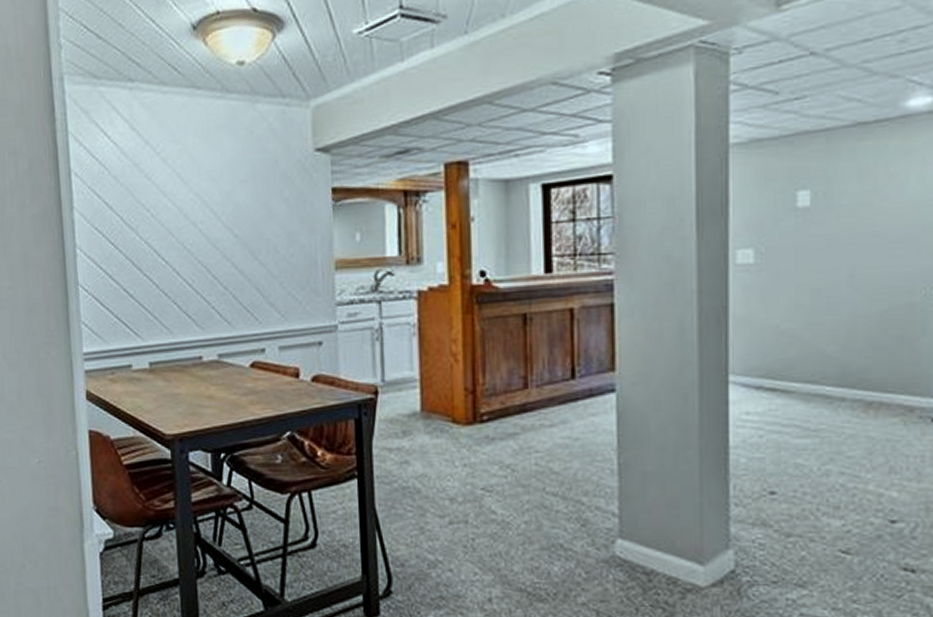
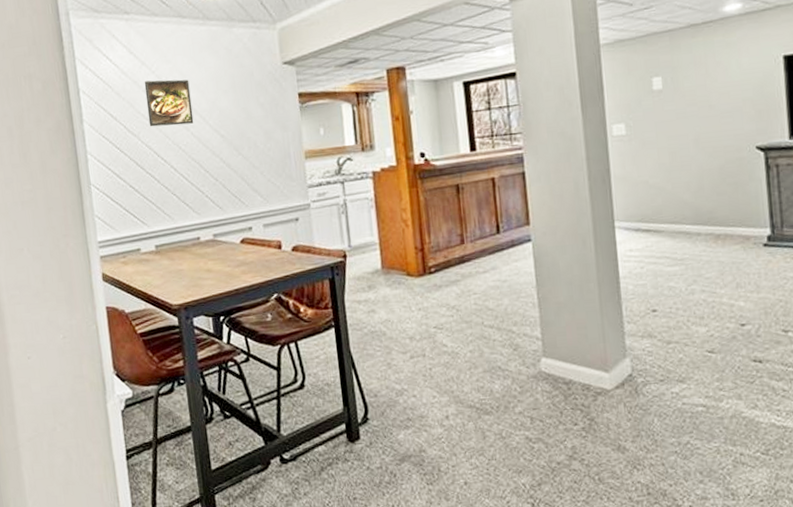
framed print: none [147,163,203,220] -> present [144,79,194,127]

